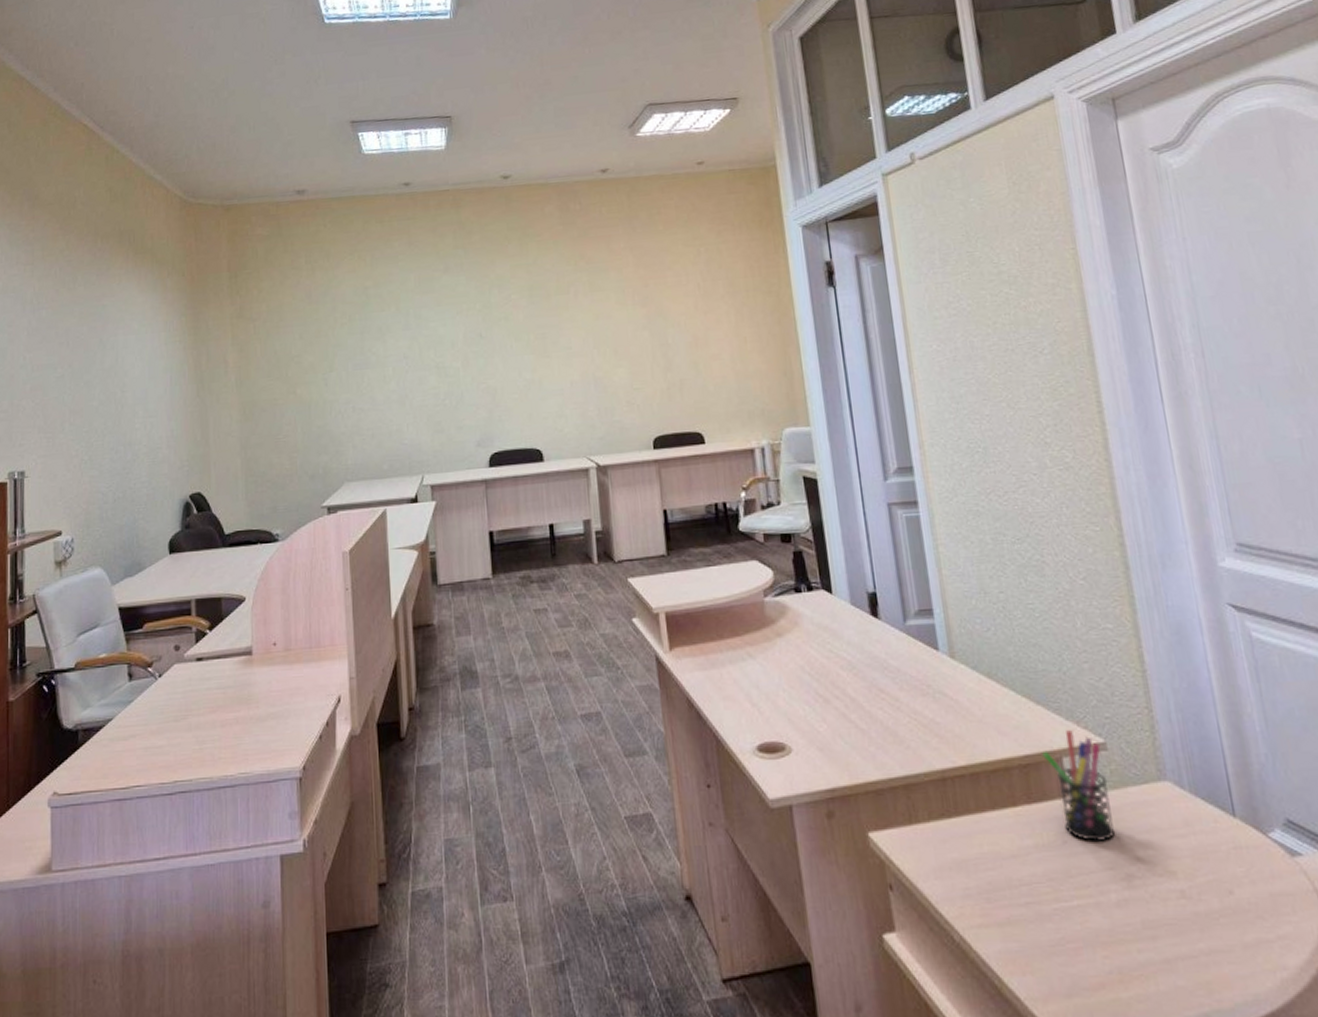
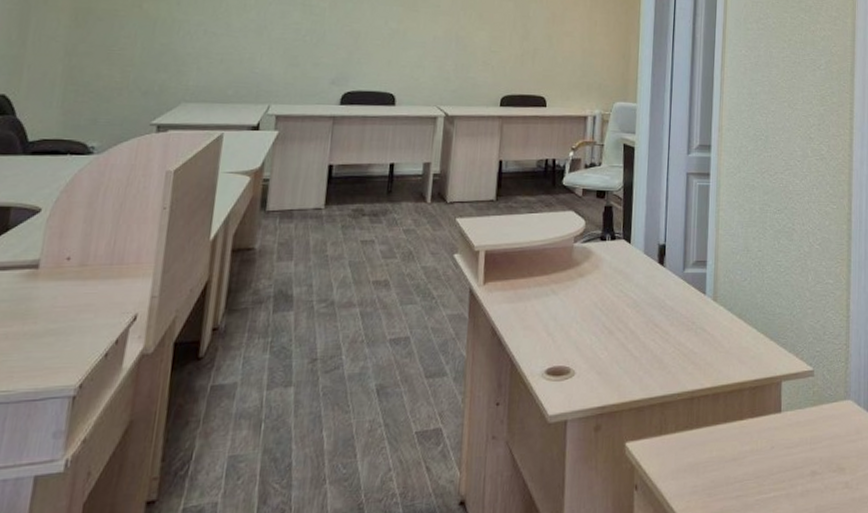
pen holder: present [1042,729,1116,843] -> none [768,359,810,448]

